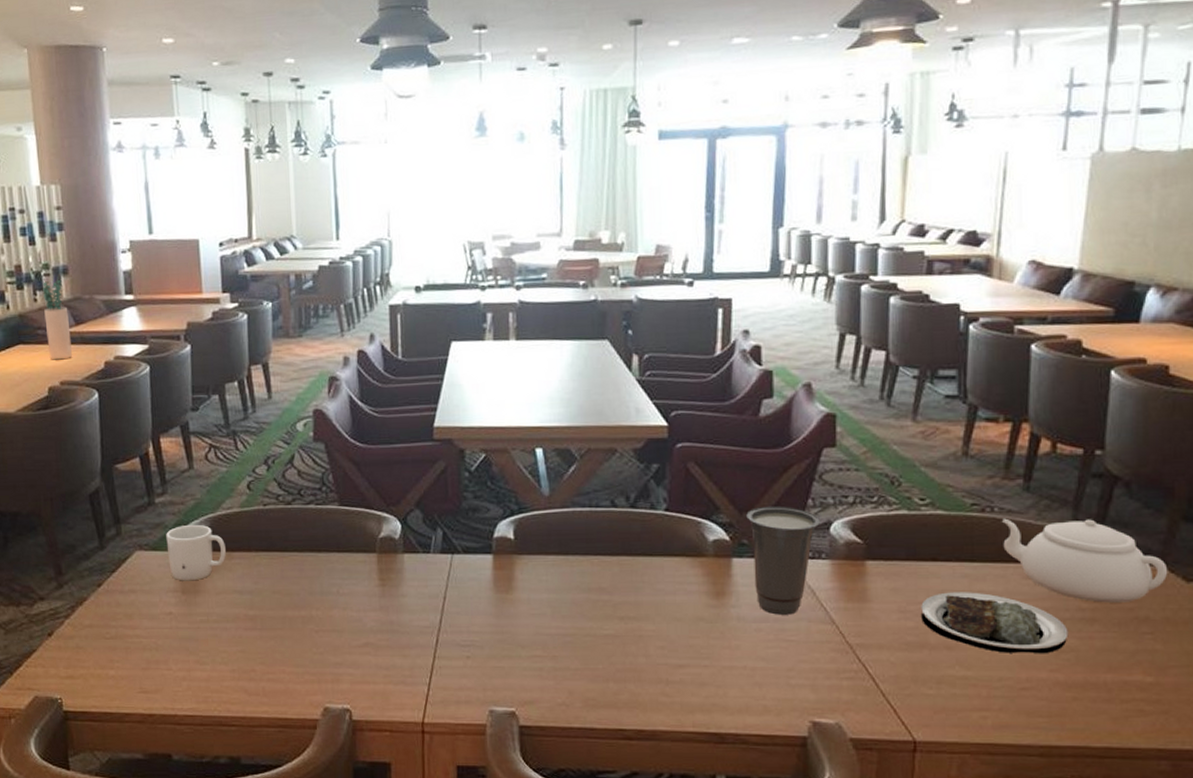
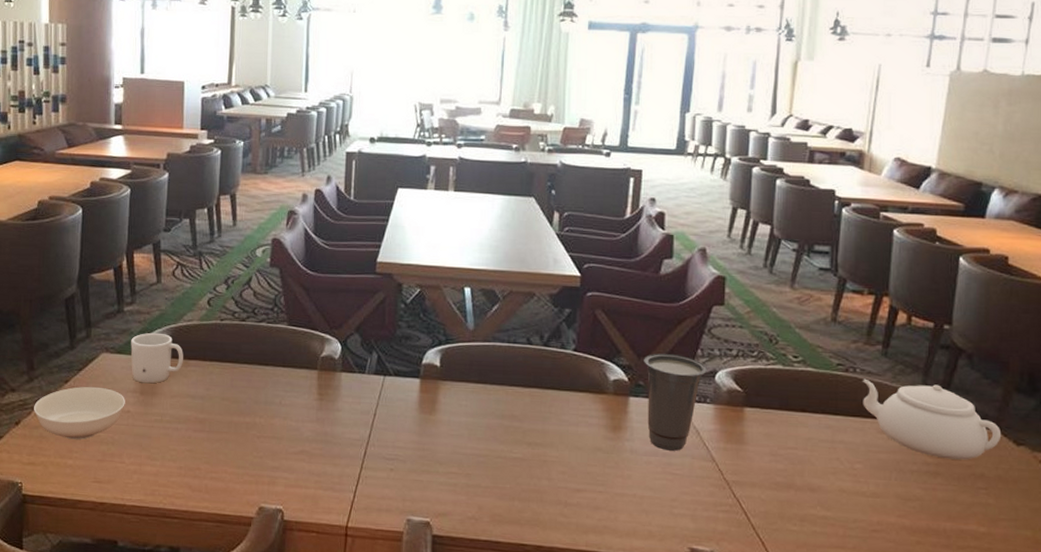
vase: present [42,274,73,360] -> none [41,102,63,177]
bowl: none [66,588,166,647] -> present [34,386,125,439]
plate: present [921,592,1069,653] -> none [790,440,915,500]

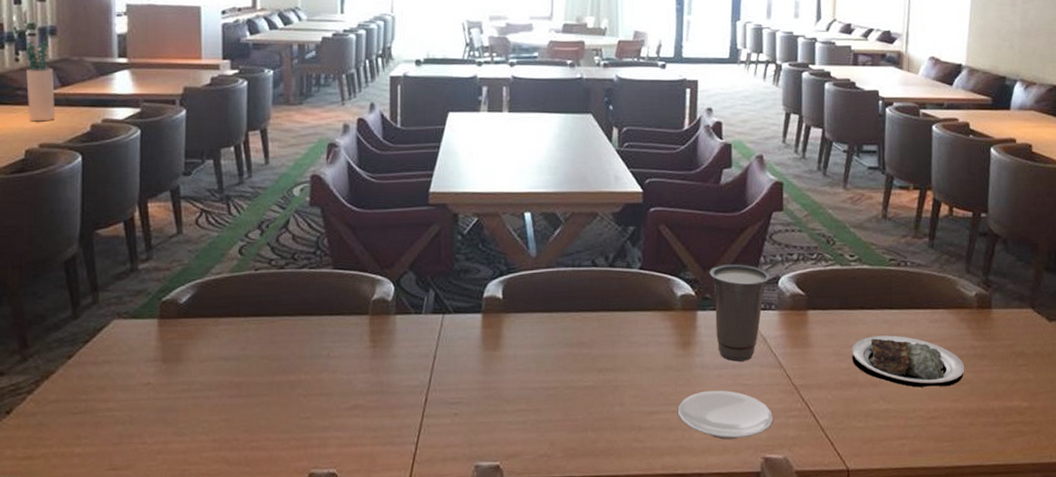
bowl: present [34,386,125,439] -> none [29,359,144,423]
vase: none [41,102,63,177] -> present [25,34,56,122]
mug: present [130,332,184,384] -> none [148,290,214,350]
saucer: none [604,475,703,526] -> present [677,390,774,440]
plate: none [790,440,915,500] -> present [852,335,965,387]
teapot: present [862,378,1002,460] -> none [913,271,1036,341]

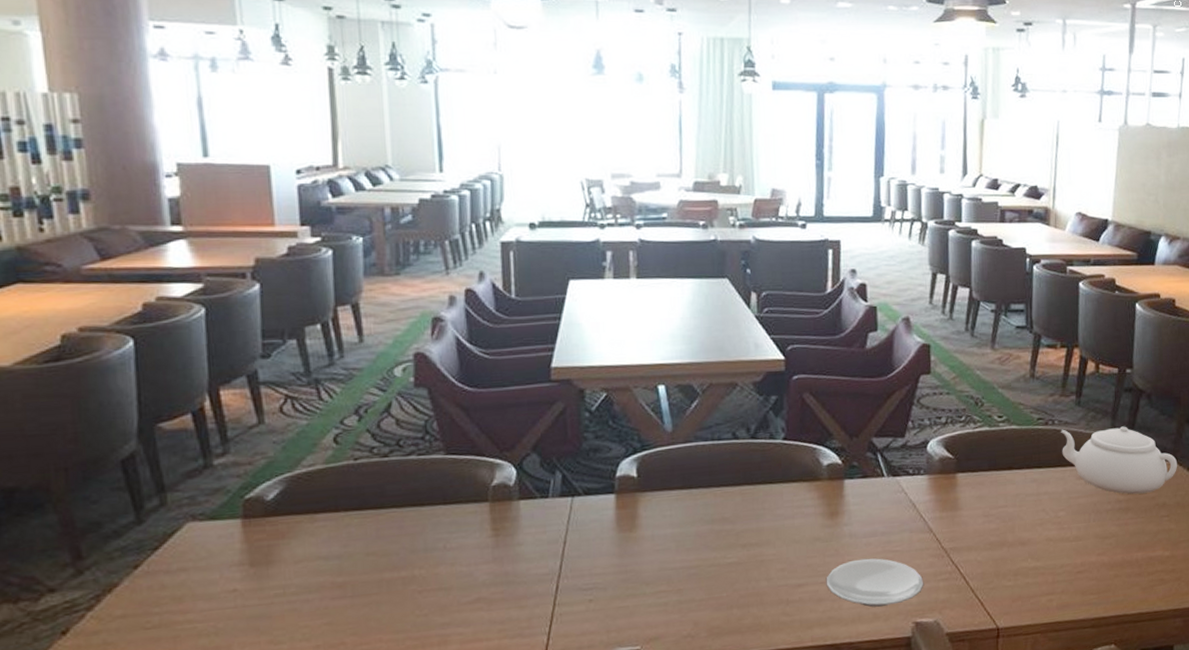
vase: present [25,34,56,122] -> none [51,199,97,302]
cup: present [709,263,771,362] -> none [856,429,920,529]
plate: present [852,335,965,387] -> none [1001,494,1111,544]
teapot: none [913,271,1036,341] -> present [1060,426,1178,495]

